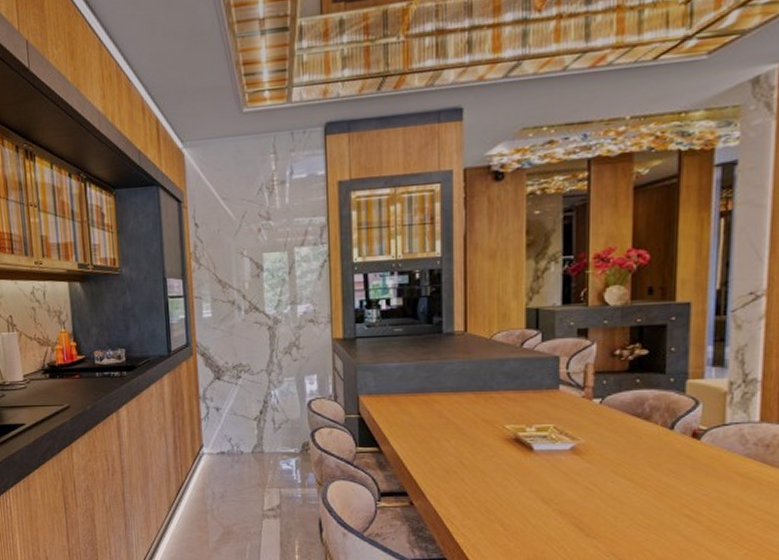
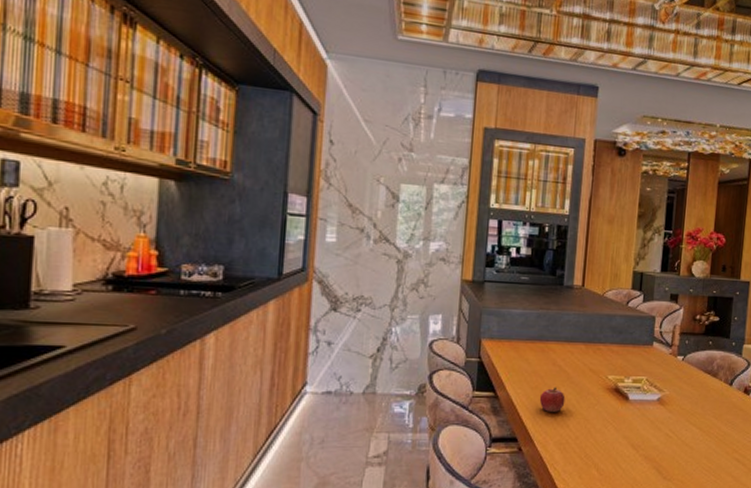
fruit: none [427,439,457,467] -> present [539,387,566,413]

